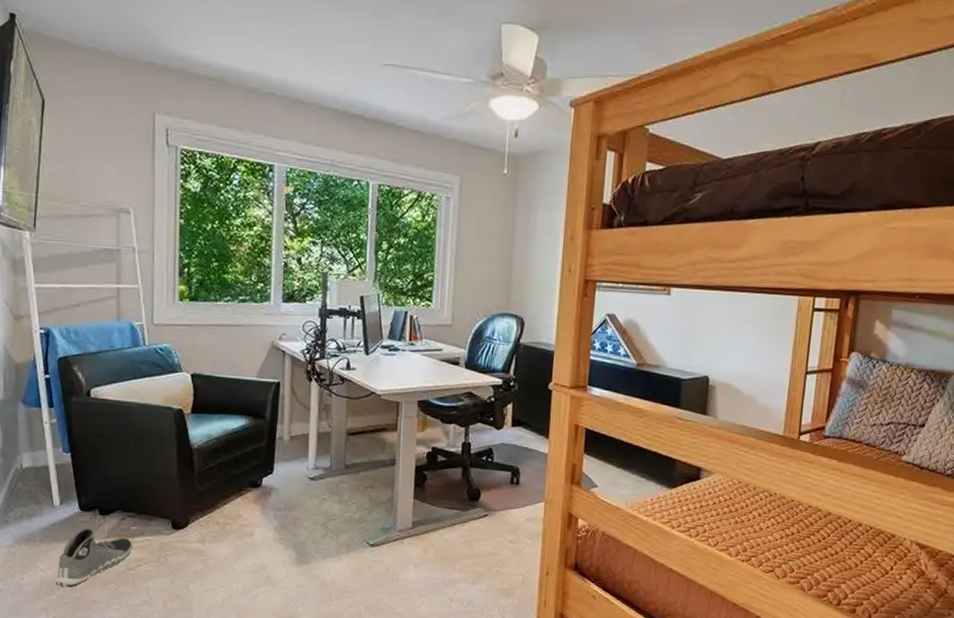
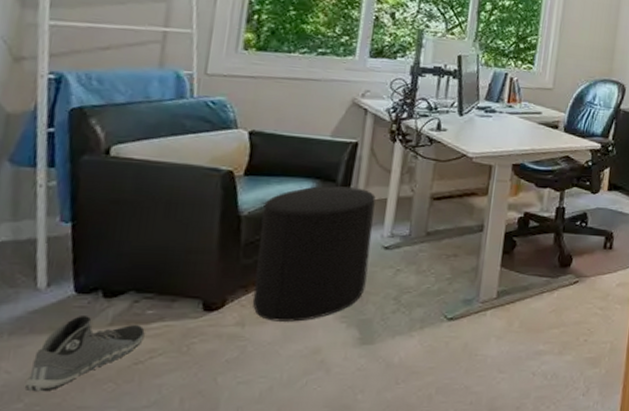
stool: none [208,422,299,542] -> present [252,186,376,322]

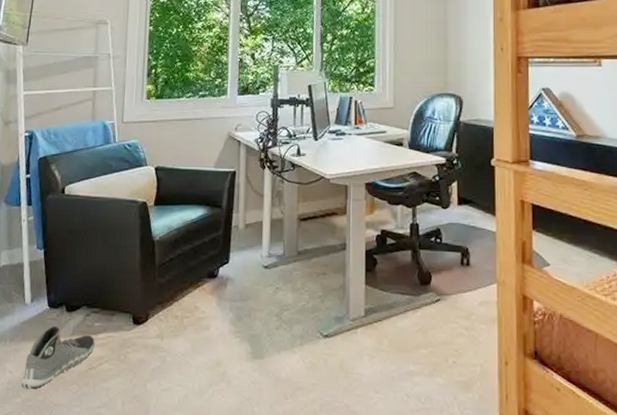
stool: present [252,186,376,322] -> none [167,211,254,336]

